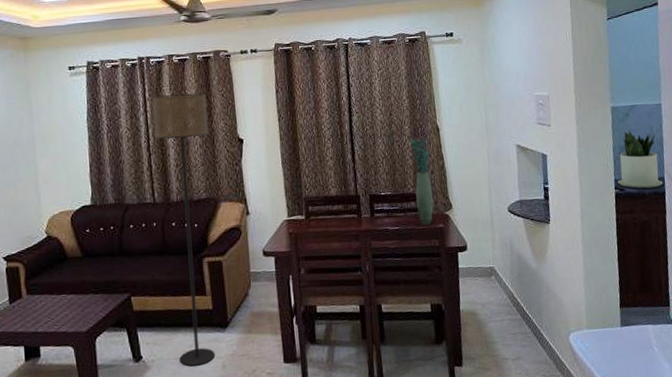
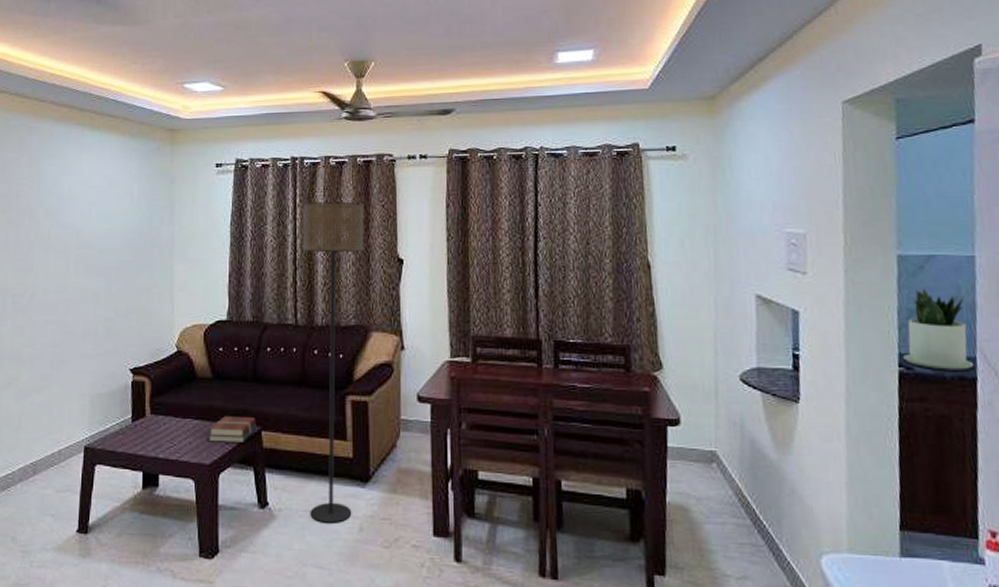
books: none [82,286,126,313] -> present [208,416,256,442]
vase: present [410,135,433,226] -> none [611,271,637,387]

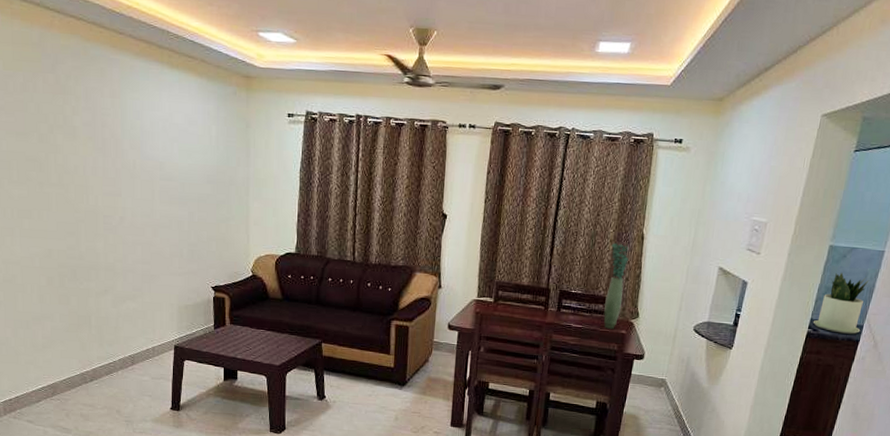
books: present [208,416,256,442] -> none [278,329,318,351]
floor lamp: present [303,201,364,523] -> none [358,157,417,414]
vase: none [611,271,637,387] -> present [603,239,629,329]

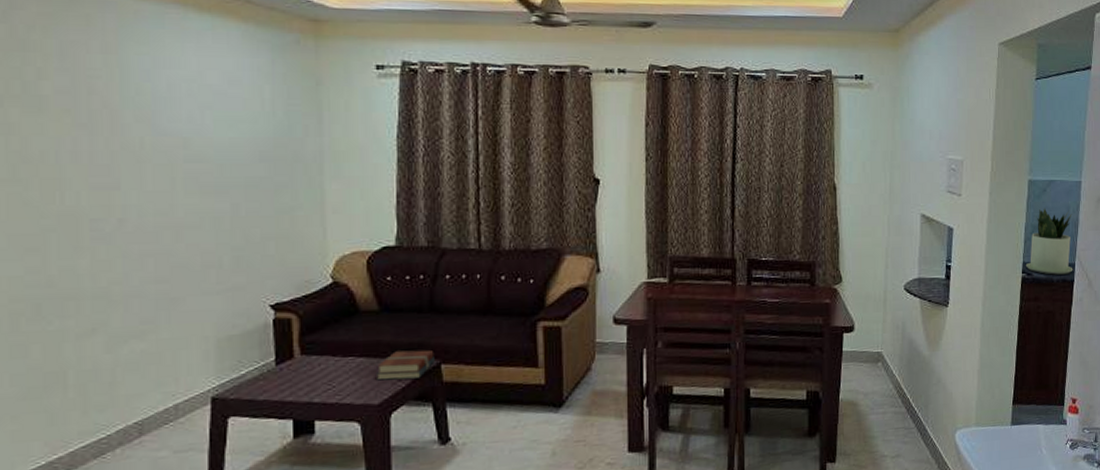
books: none [278,329,318,351] -> present [375,349,435,381]
vase: present [603,239,629,329] -> none [801,192,822,300]

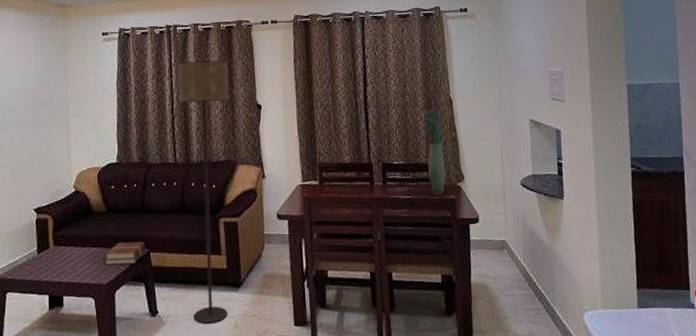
floor lamp: none [486,115,557,453] -> present [177,60,229,324]
vase: none [801,192,822,300] -> present [423,106,445,196]
planter: present [1025,208,1073,275] -> none [633,108,682,168]

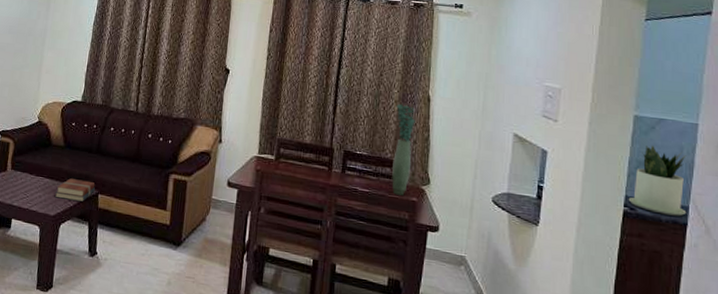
floor lamp: present [177,60,229,324] -> none [129,14,203,276]
planter: none [633,108,682,168] -> present [628,145,687,217]

